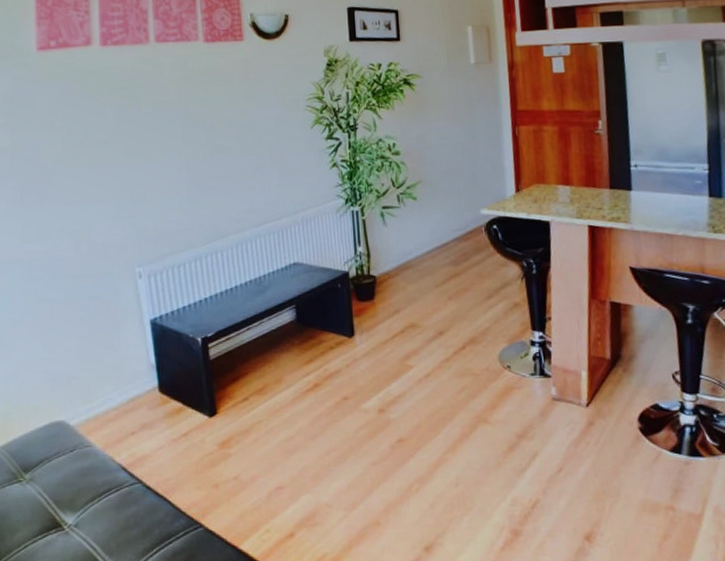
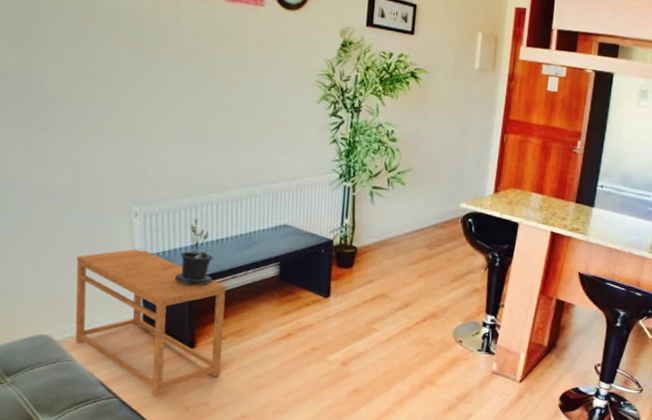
side table: none [84,312,248,477] -> present [75,248,227,398]
potted plant: none [187,270,227,343] -> present [174,218,214,285]

